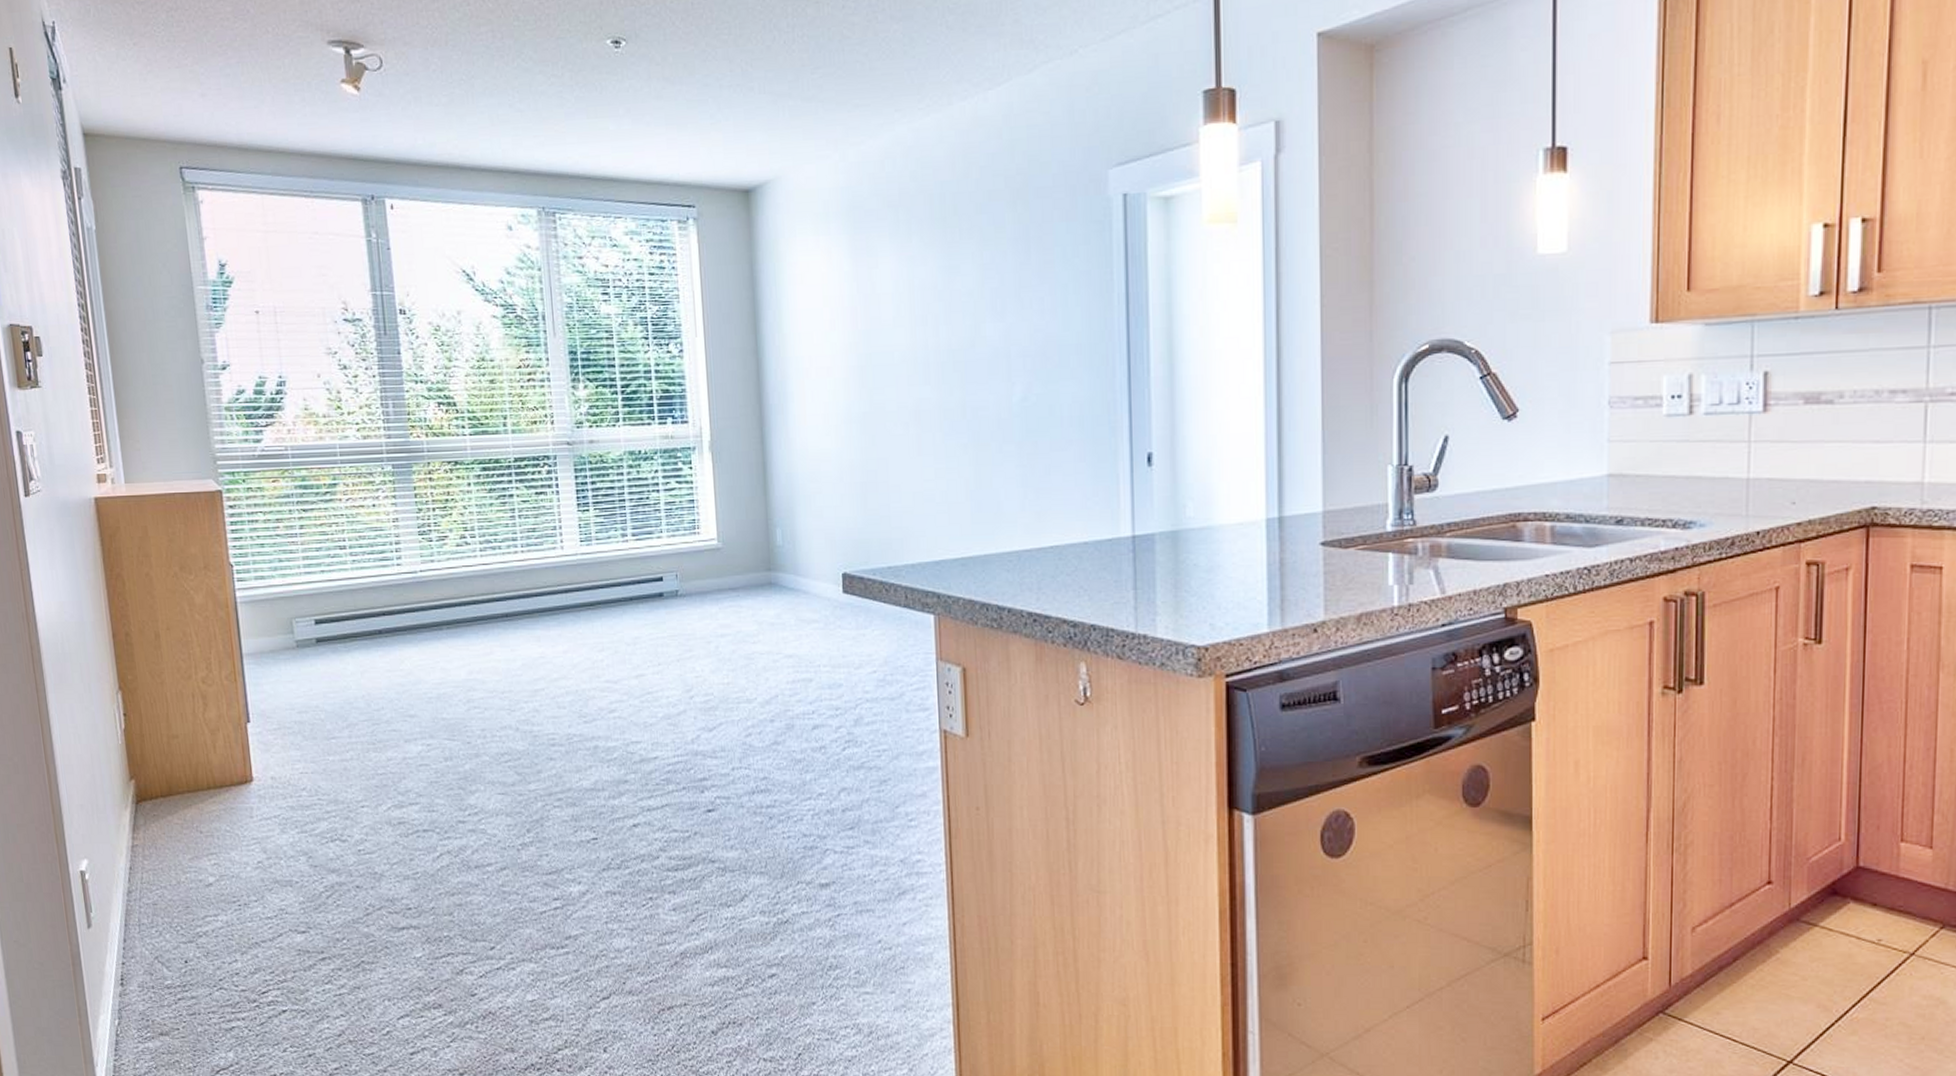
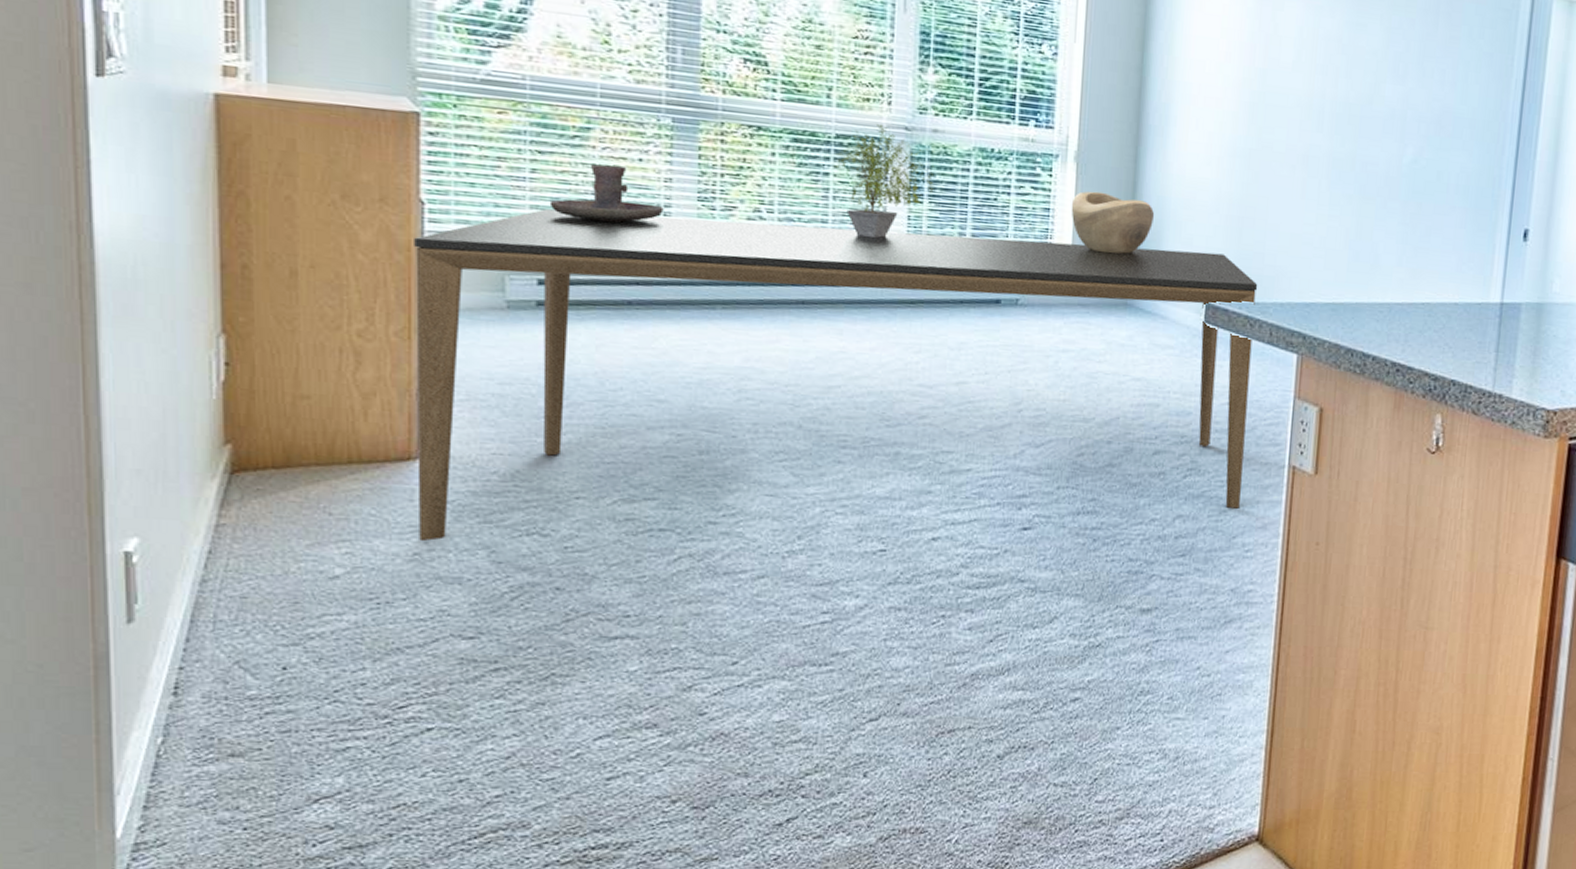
dining table: none [229,522,898,851] -> present [414,209,1258,542]
candle holder: none [315,514,395,564] -> present [549,164,664,223]
potted plant: none [514,444,597,548] -> present [833,125,936,238]
decorative bowl: none [711,477,785,536] -> present [1071,191,1154,254]

